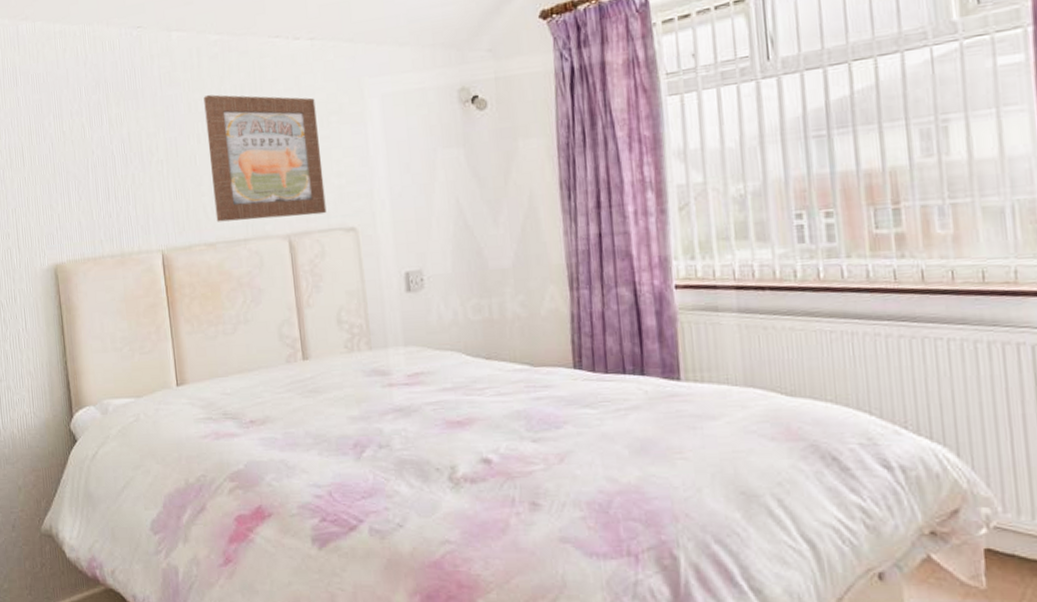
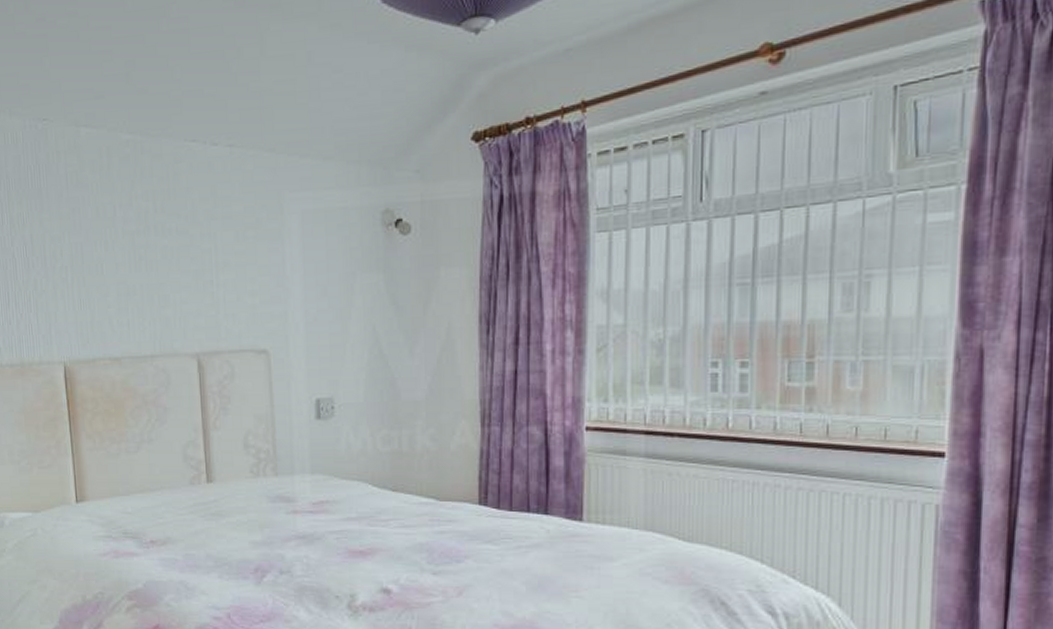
wall art: present [203,94,327,222] -> none [113,198,238,336]

